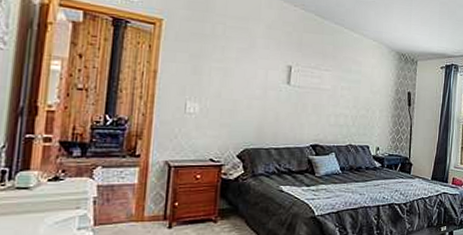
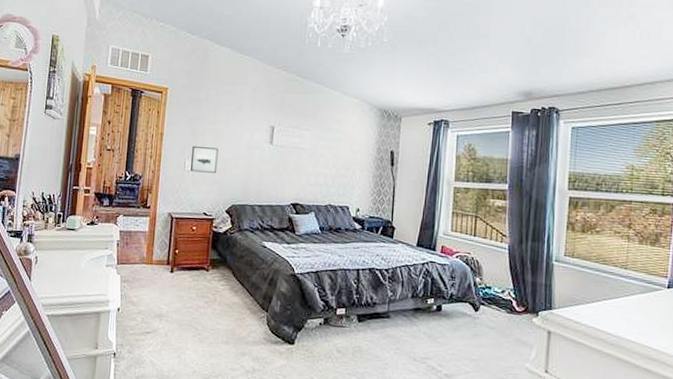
wall art: none [192,85,228,116] -> present [190,145,219,173]

